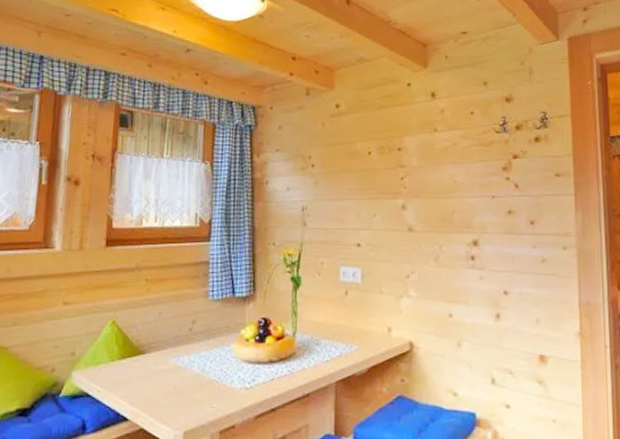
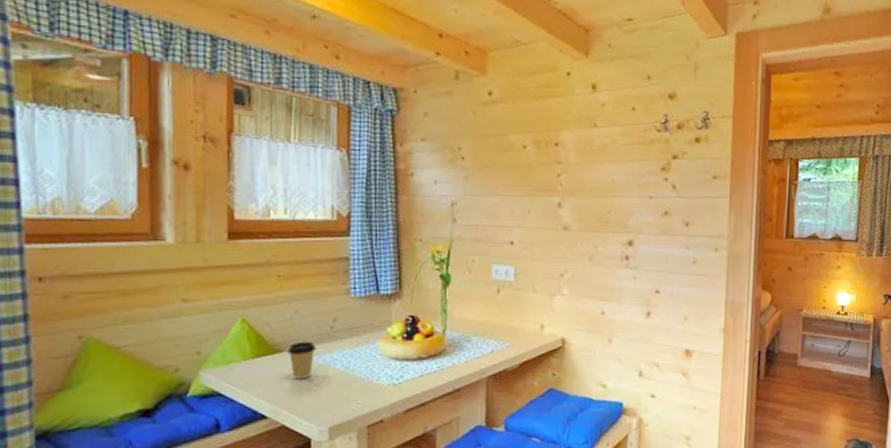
coffee cup: none [150,343,176,381] -> present [287,341,316,379]

